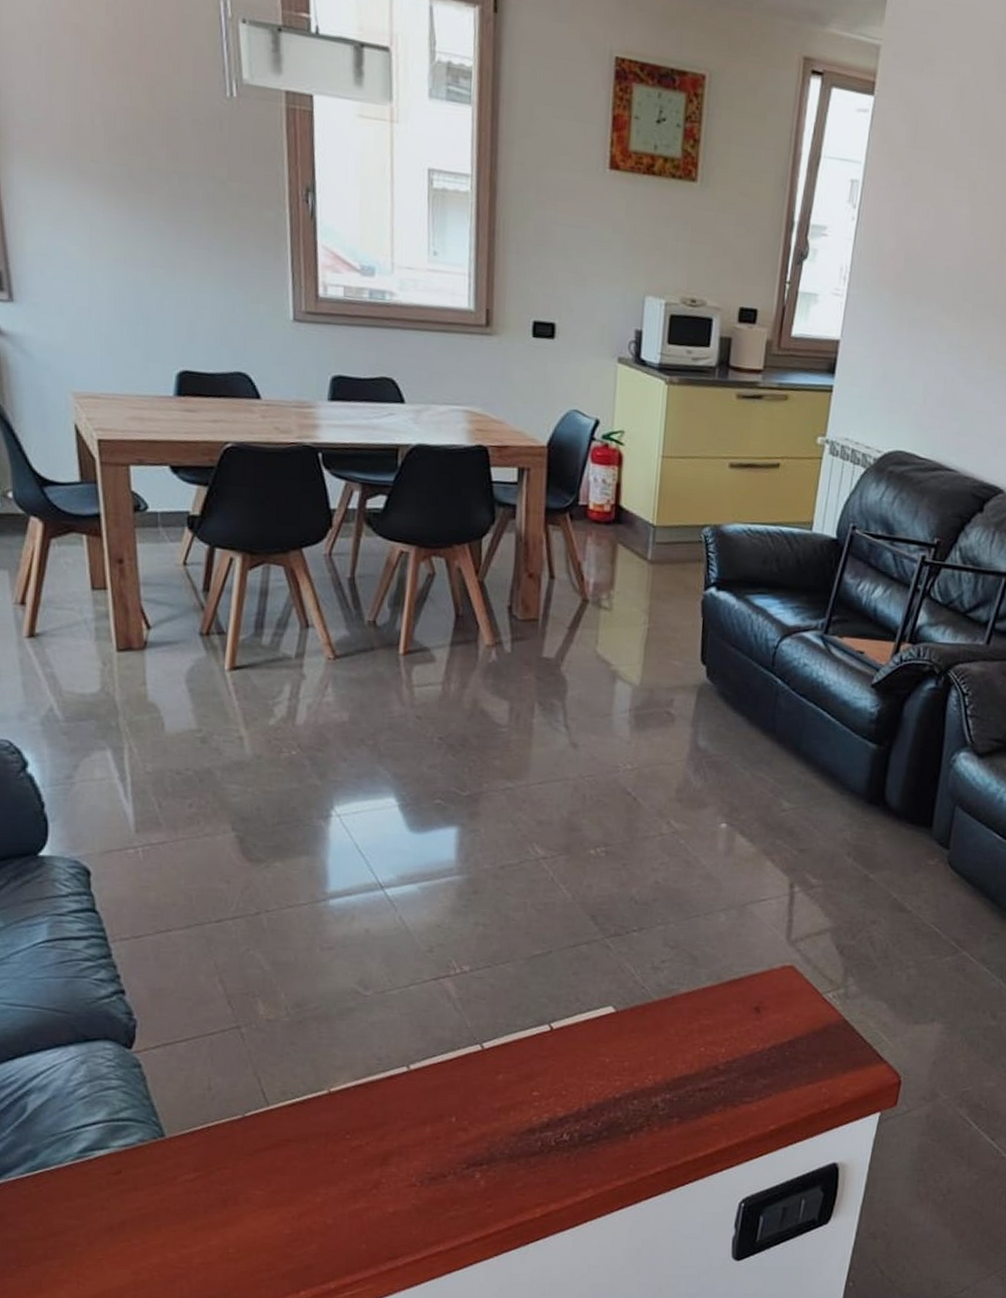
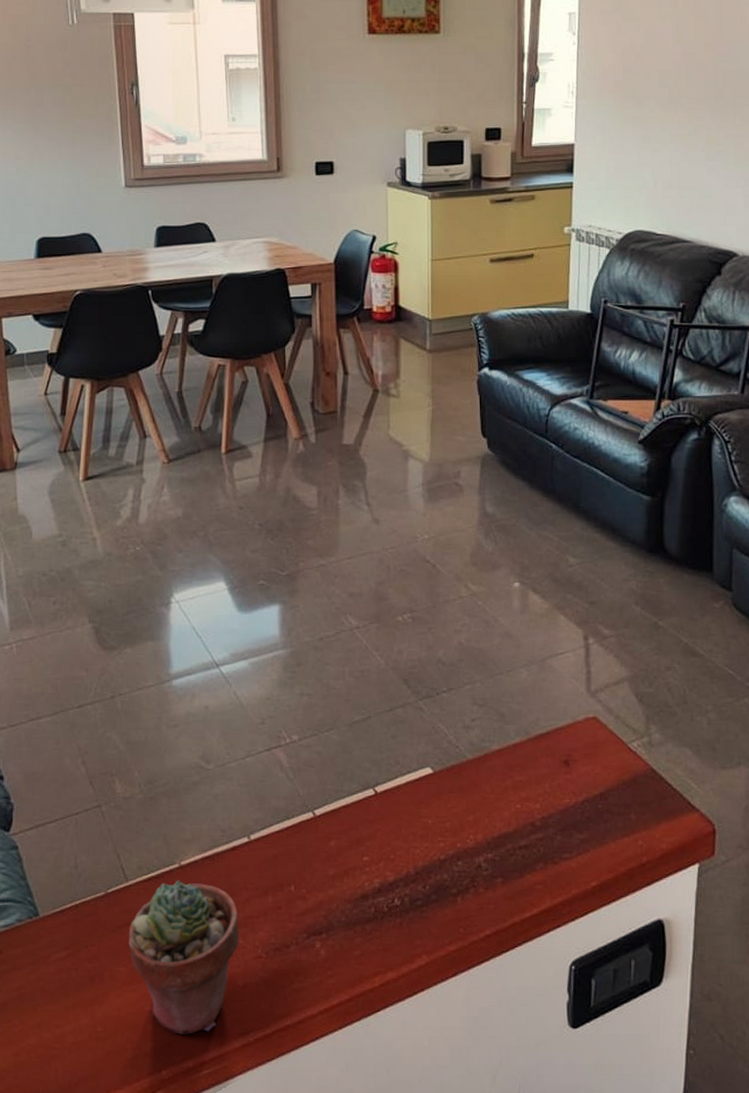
potted succulent: none [267,1106,393,1258] -> present [128,880,240,1035]

